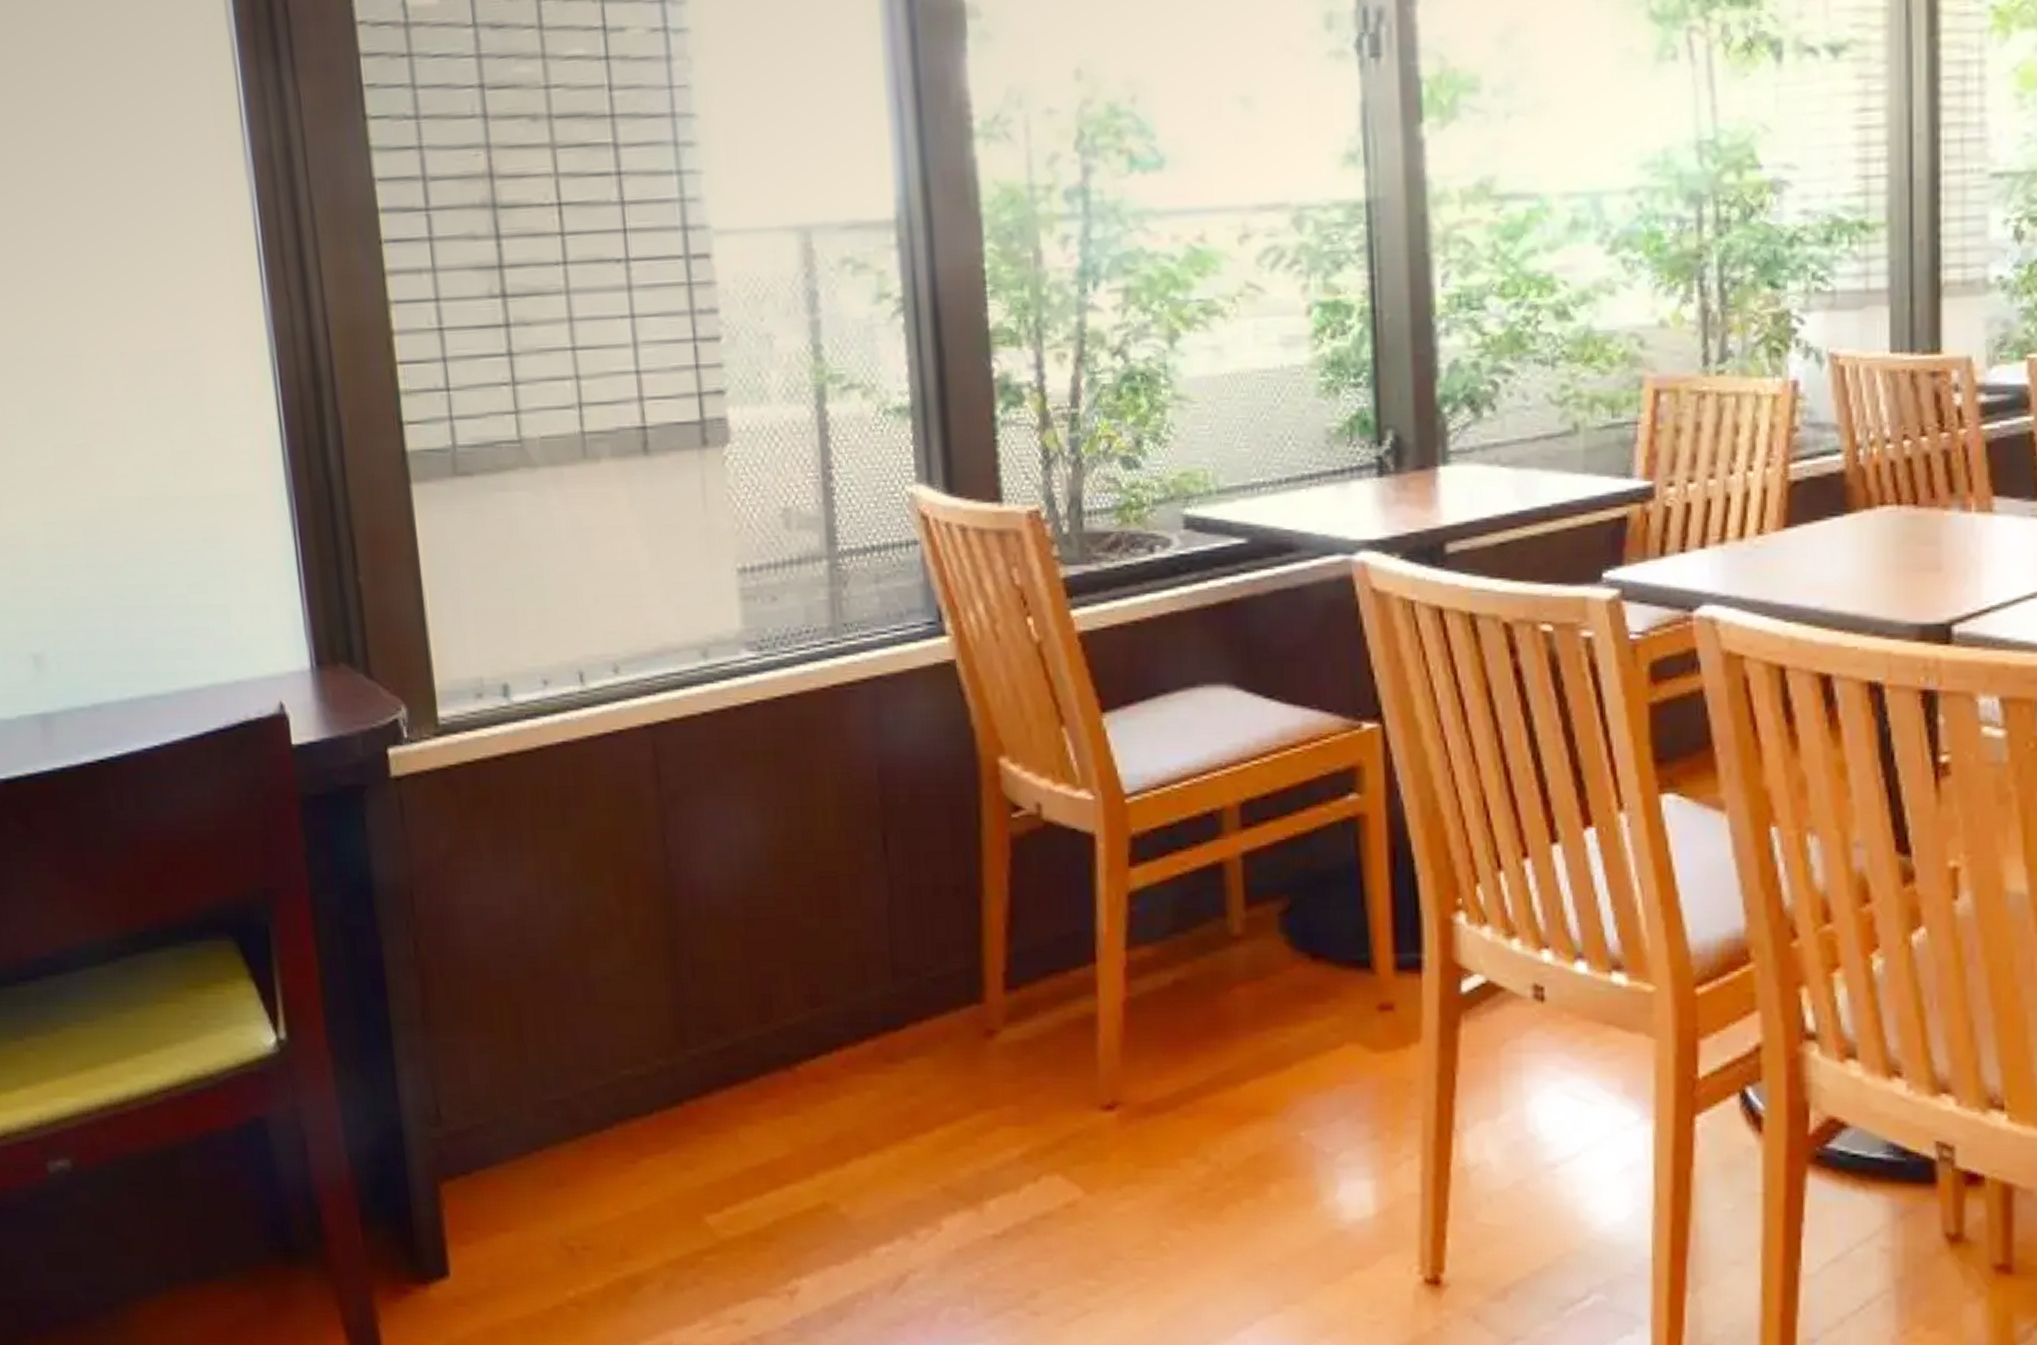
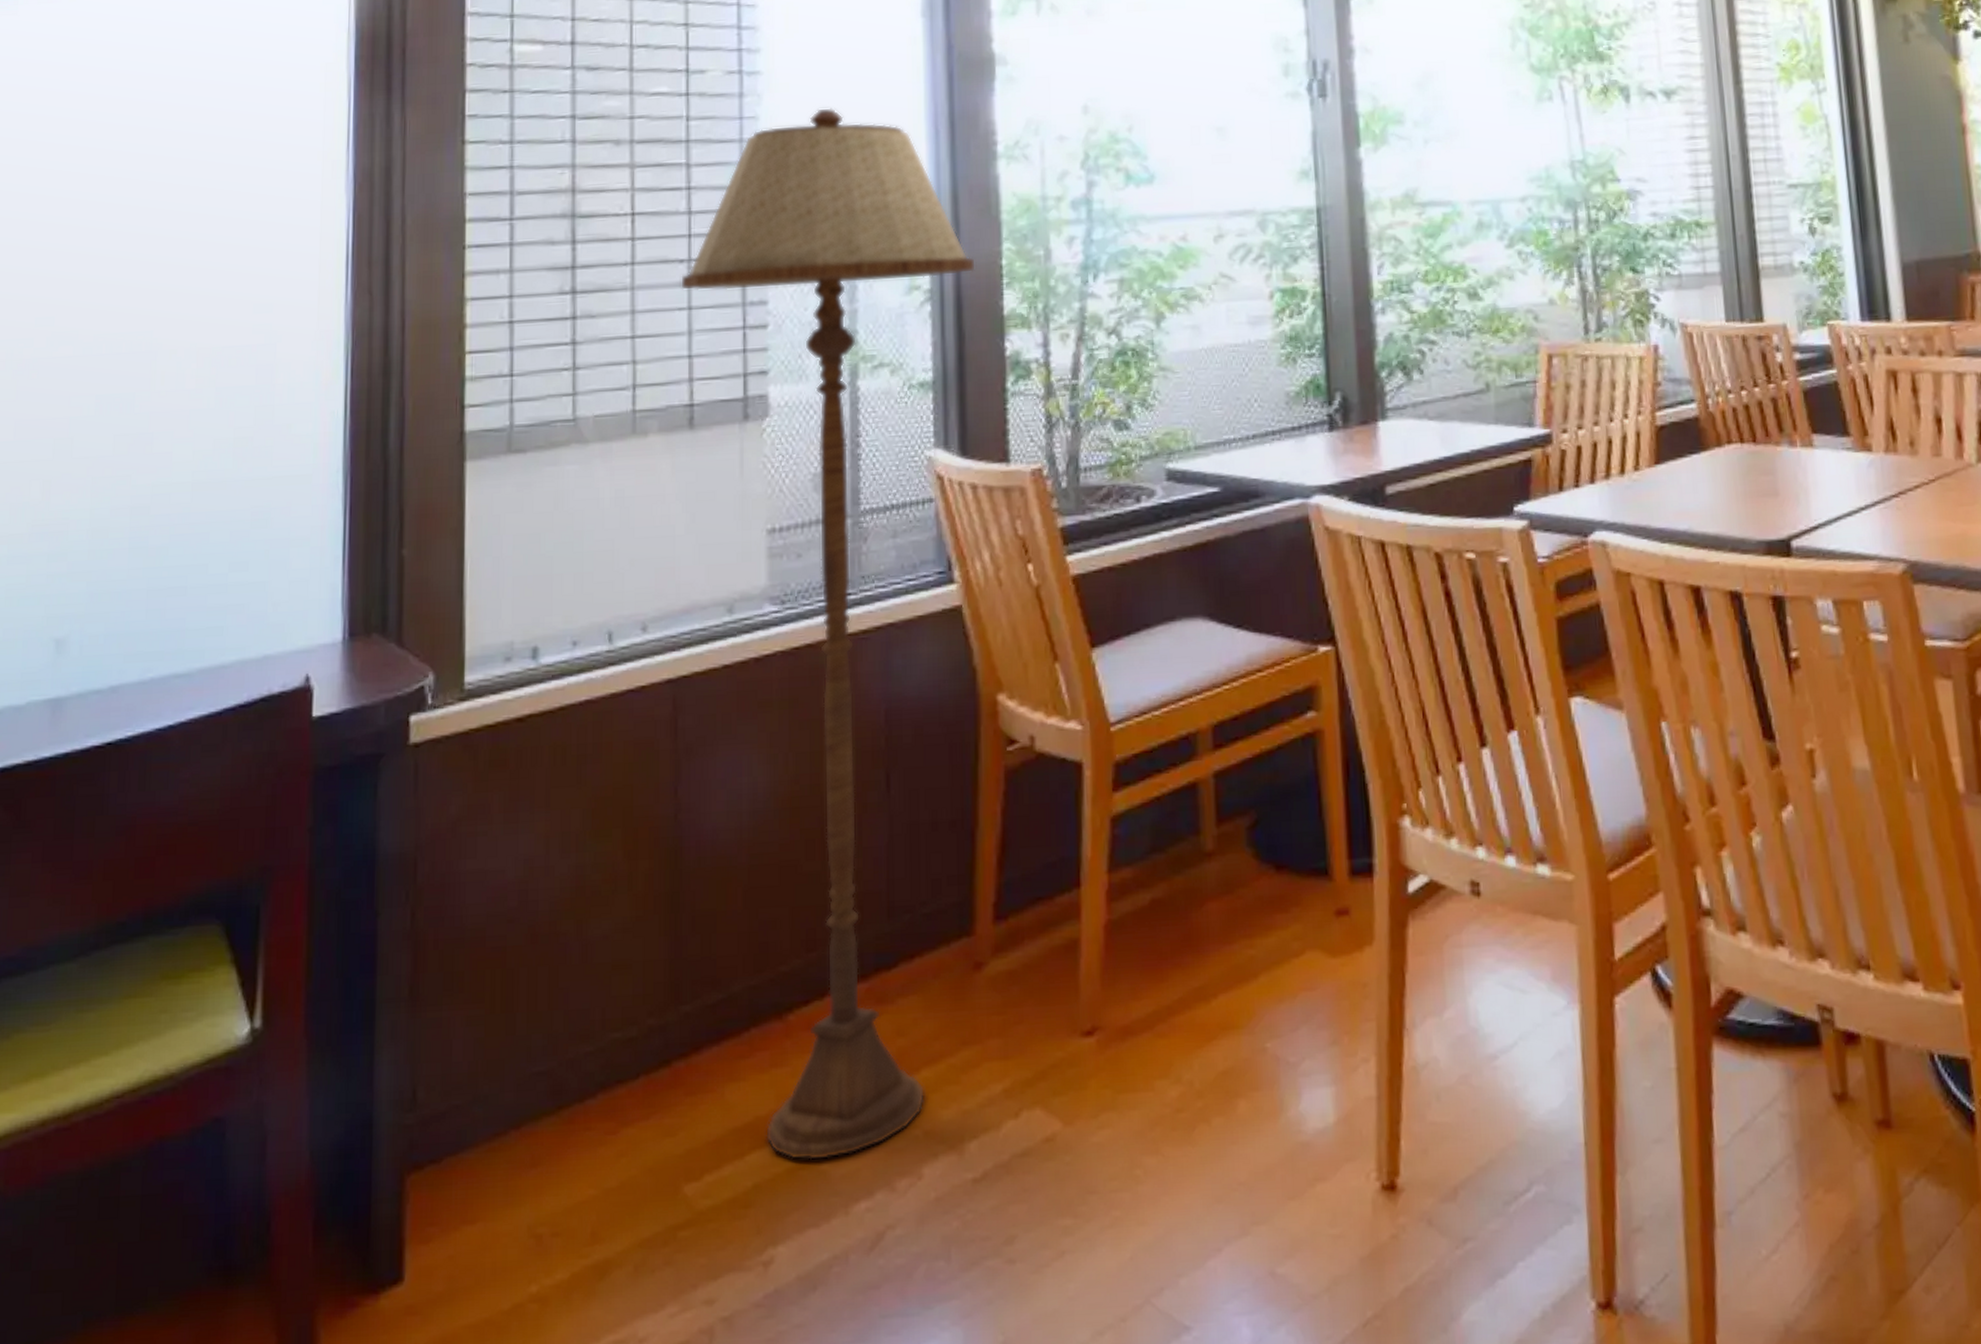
floor lamp: none [618,74,952,1205] -> present [680,108,974,1161]

